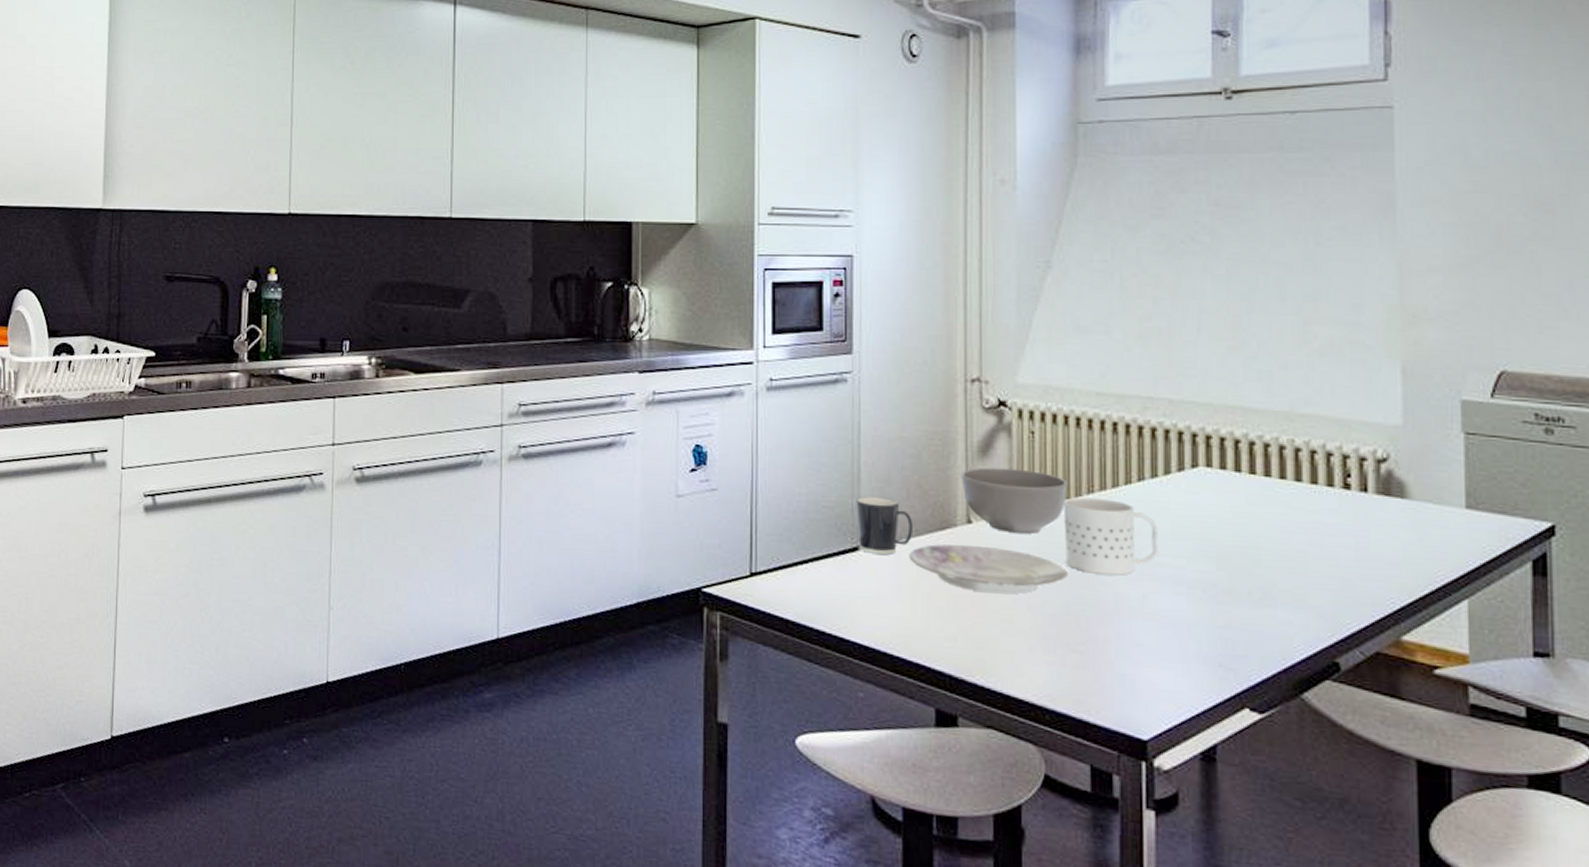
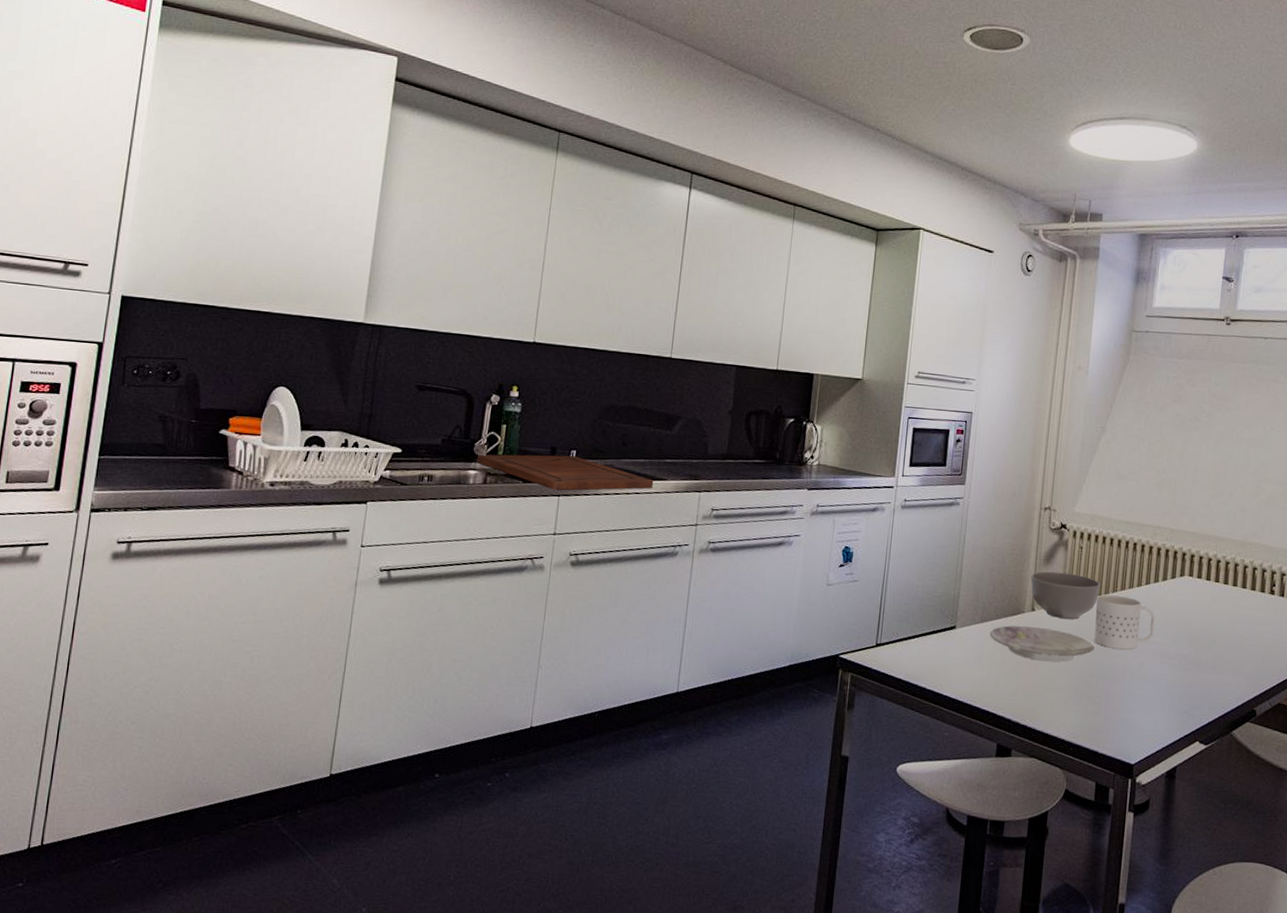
cutting board: none [239,347,444,391] -> present [477,454,654,491]
mug: present [855,496,914,555] -> none [956,589,995,632]

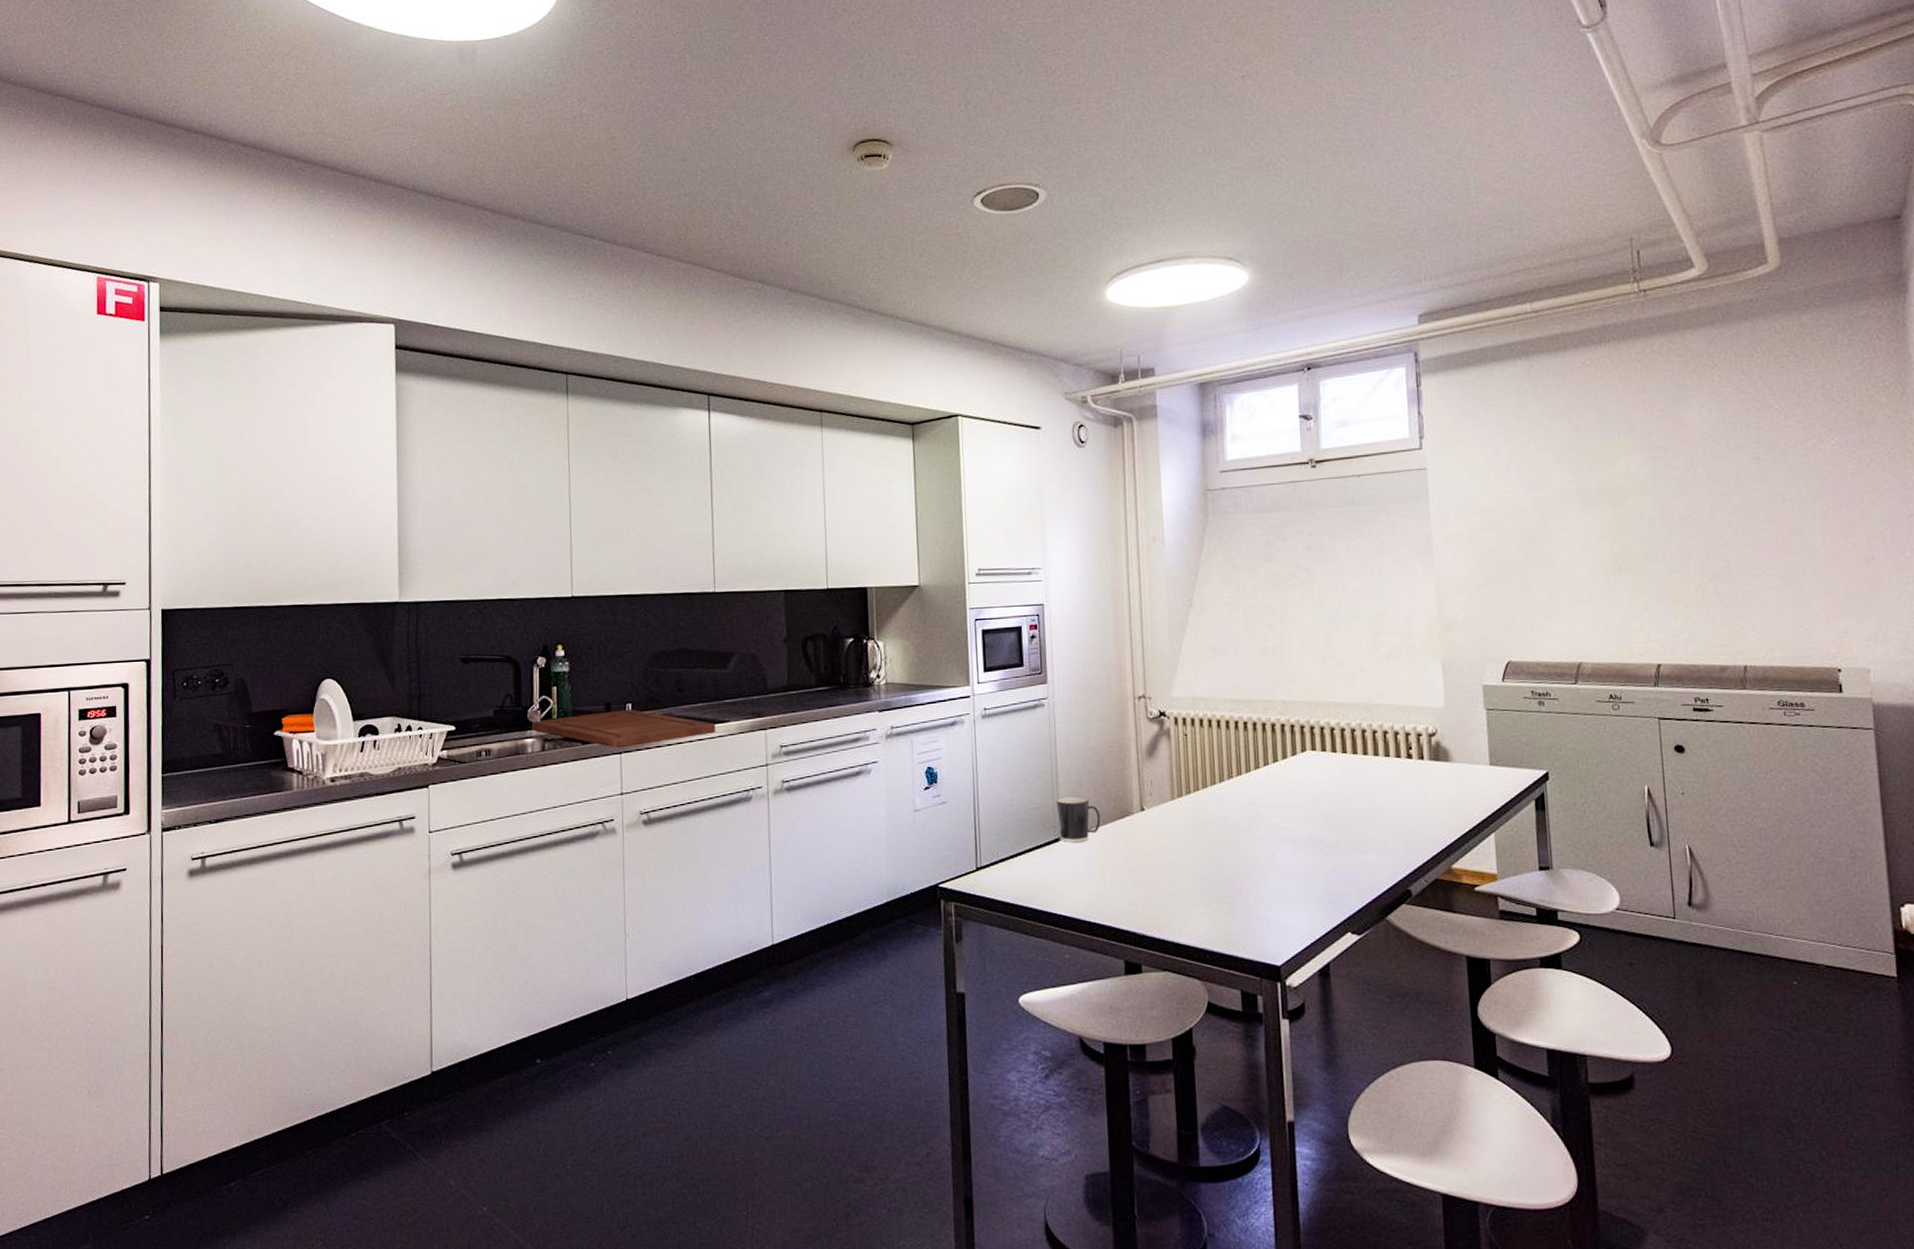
mug: none [956,589,995,632] -> present [1055,796,1101,842]
plate: present [990,625,1095,662] -> none [1098,827,1217,865]
bowl: present [1031,571,1101,619] -> none [1134,764,1214,815]
mug: present [1094,595,1155,650] -> none [1211,782,1281,841]

